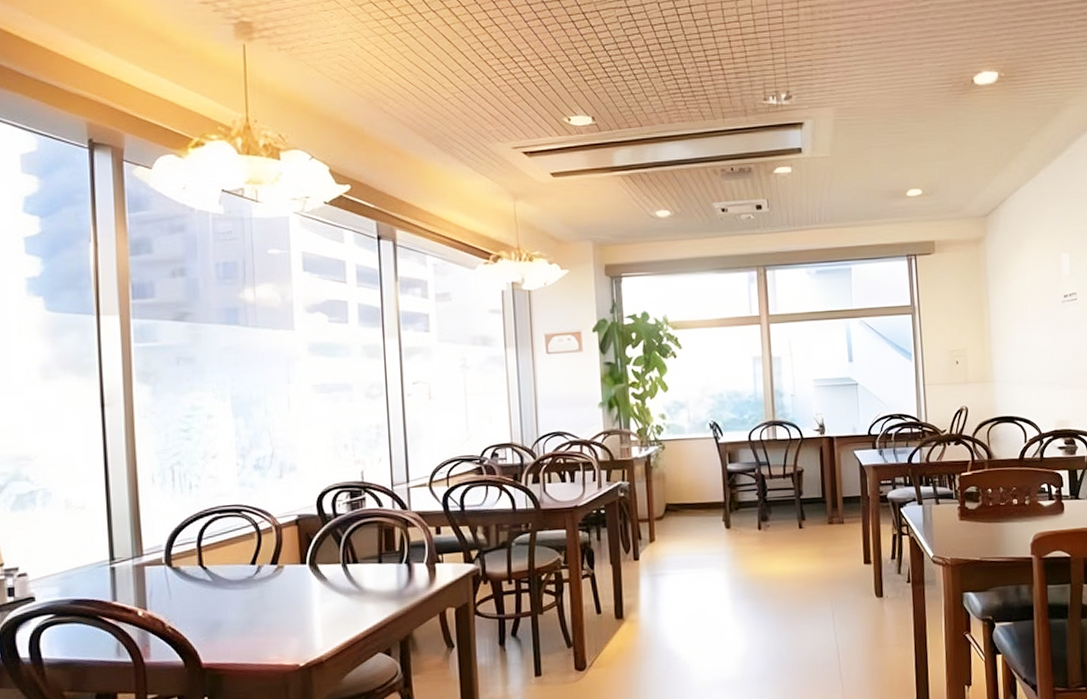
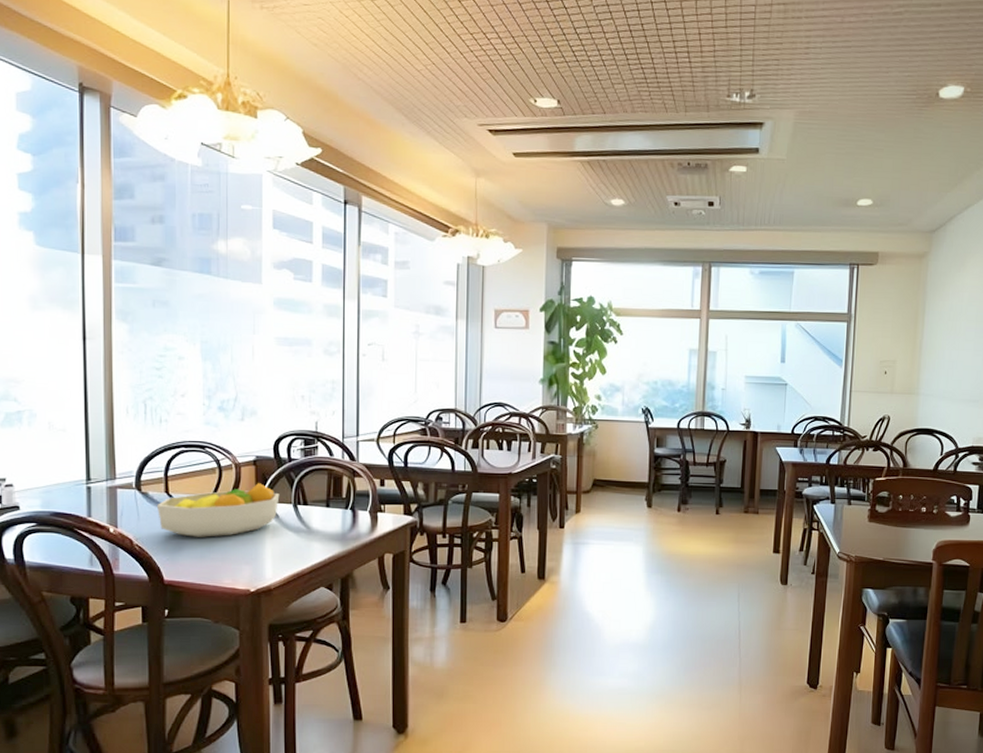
fruit bowl: none [189,544,327,612] -> present [156,483,280,537]

